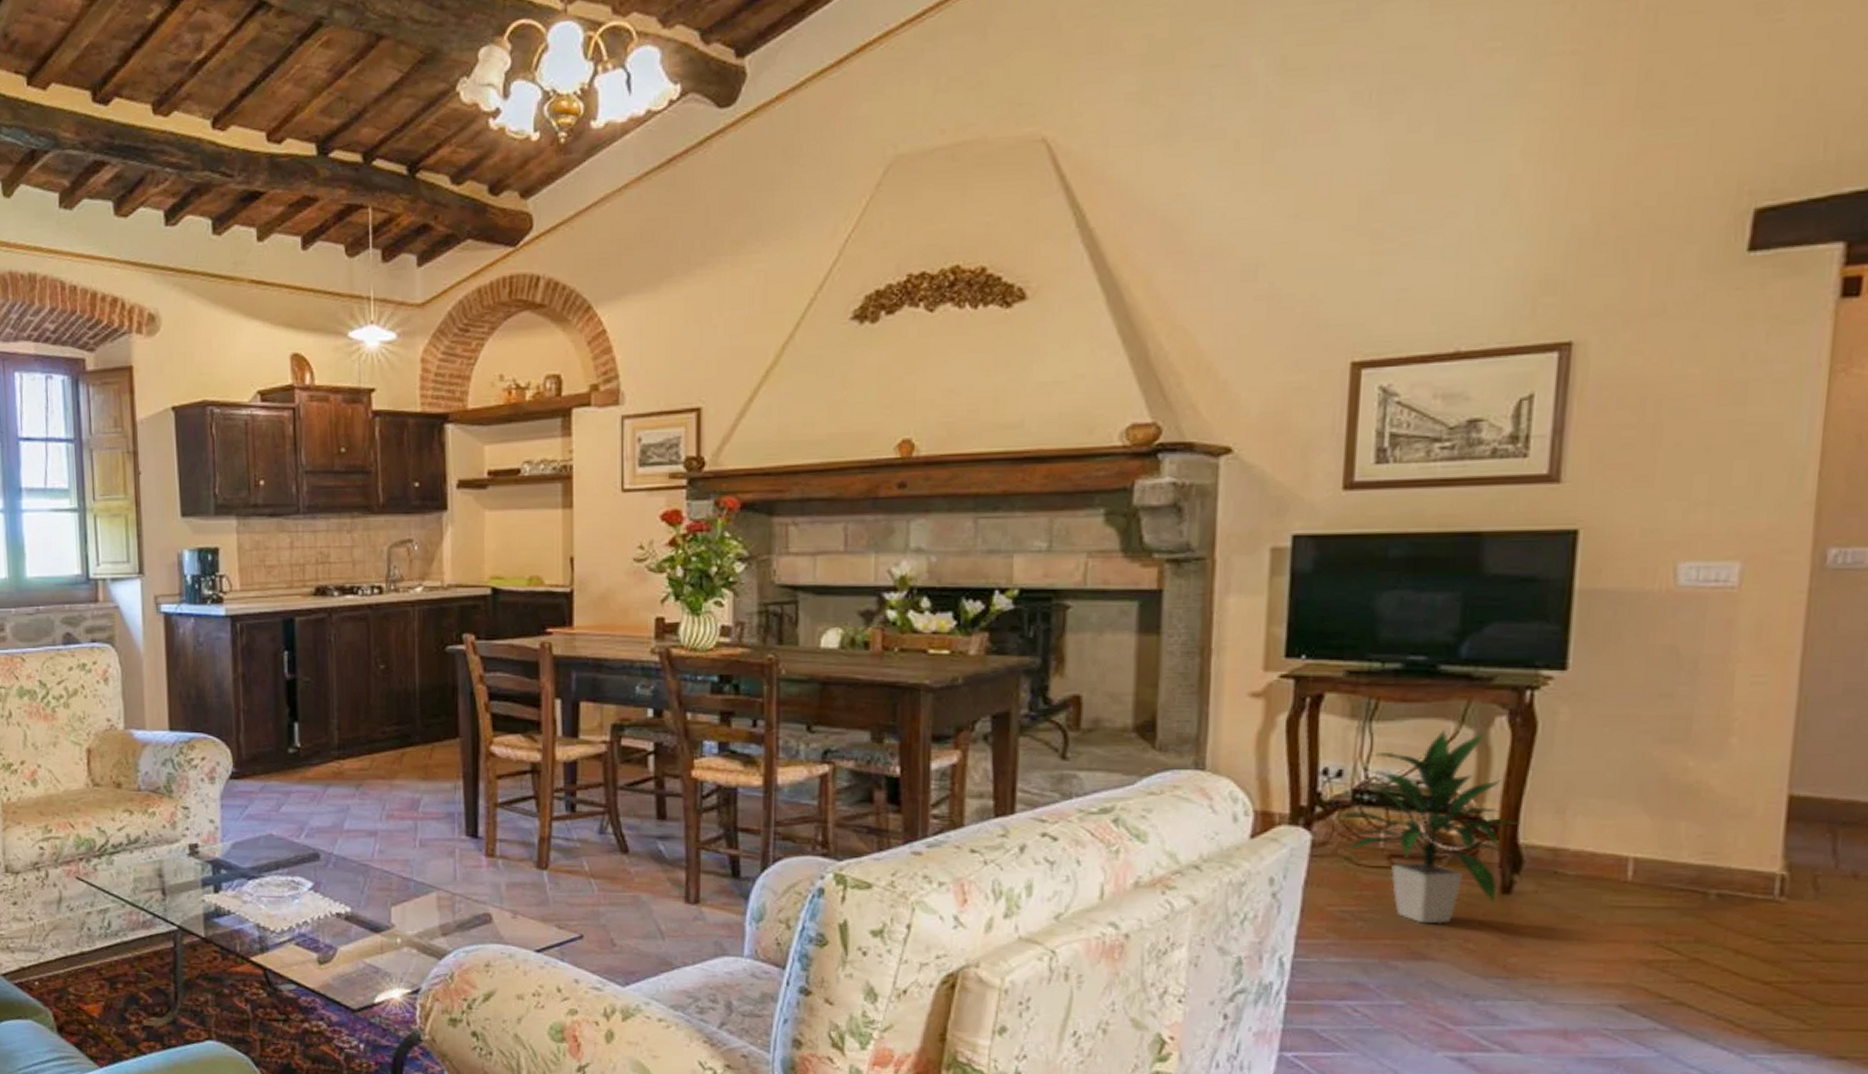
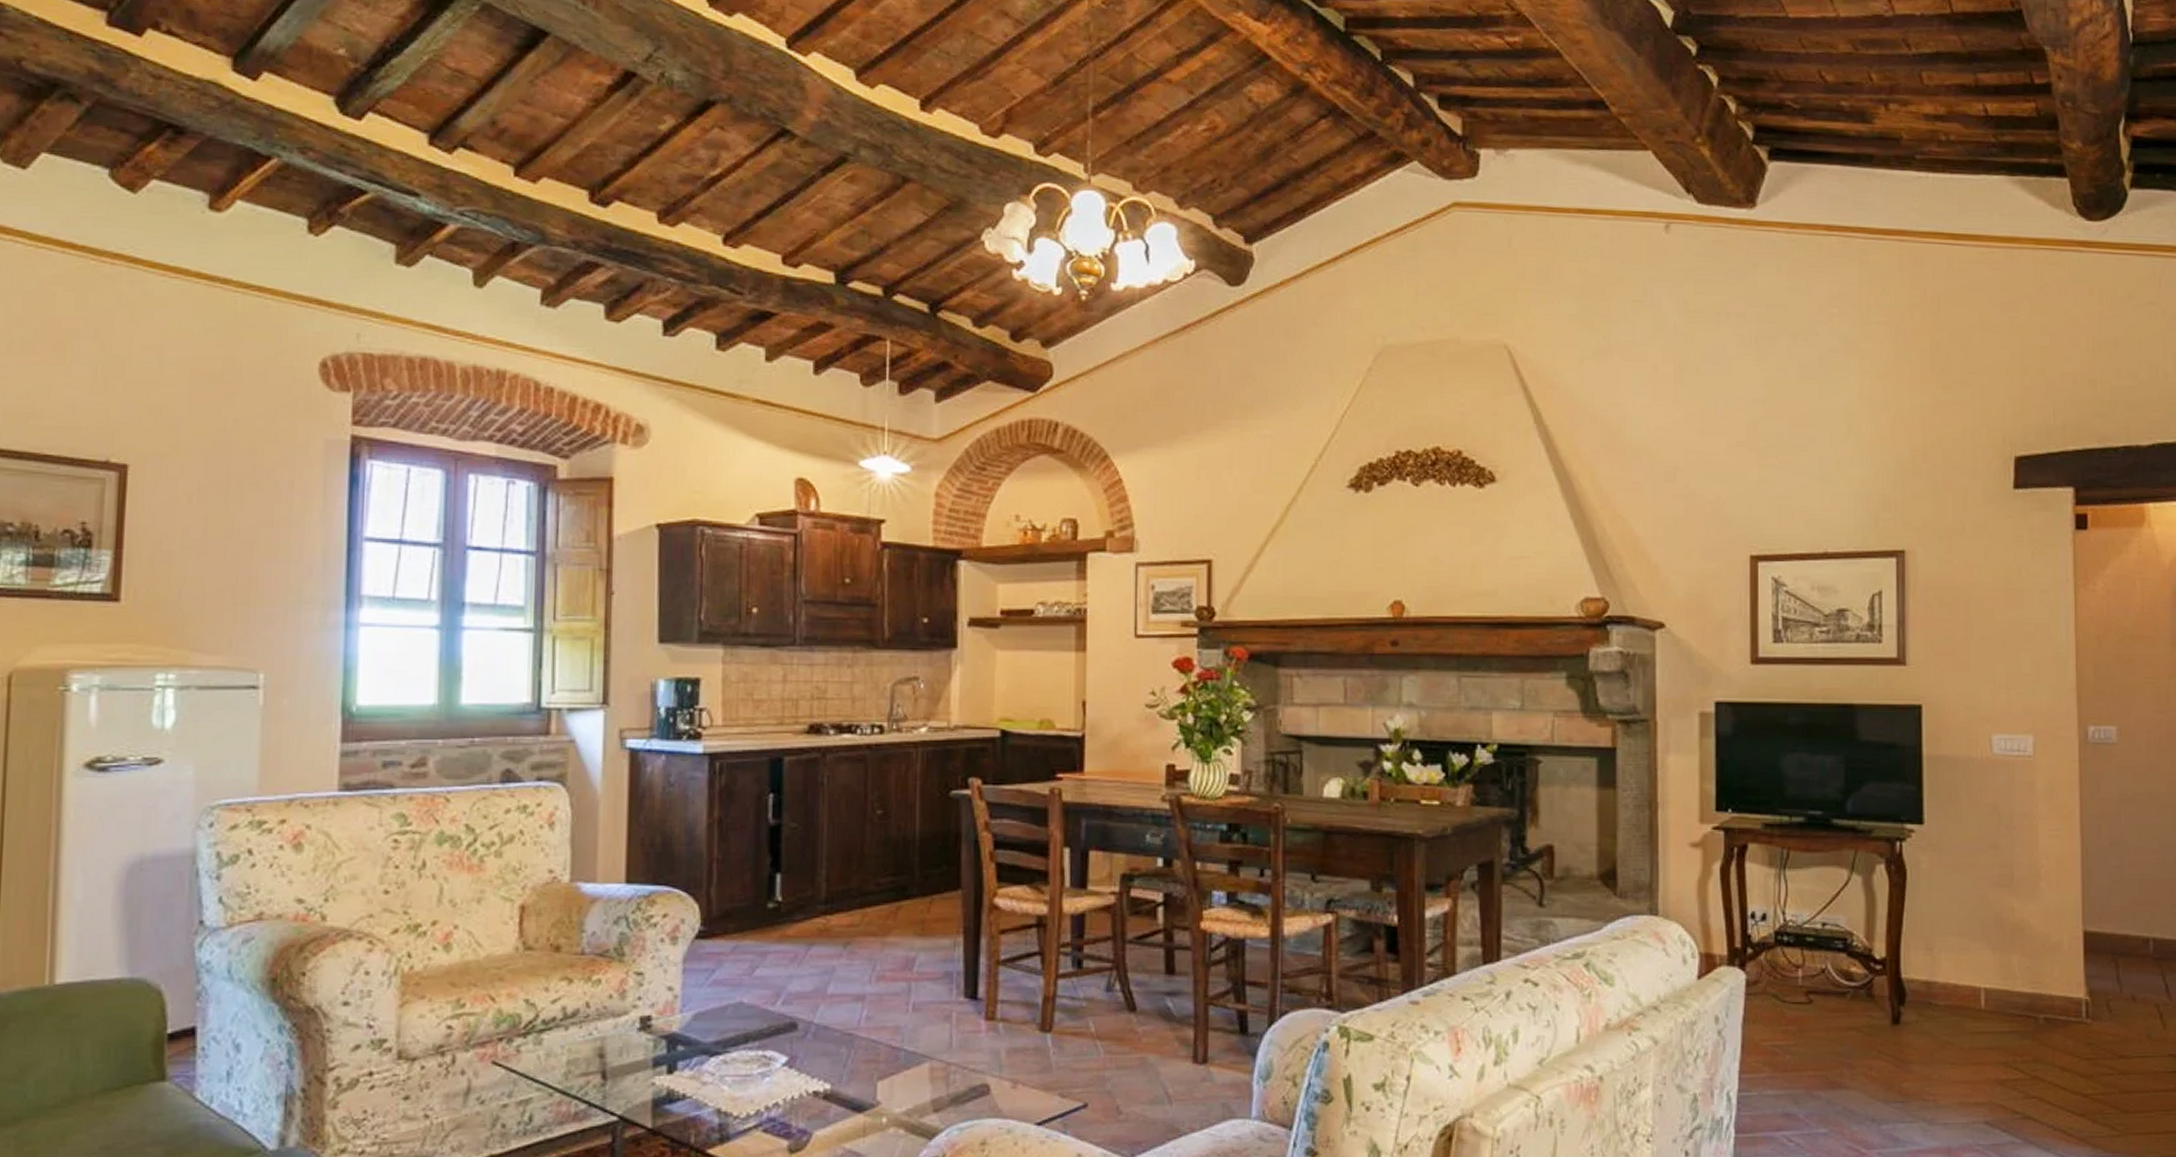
indoor plant: present [1330,730,1520,924] -> none [1759,877,1901,1055]

